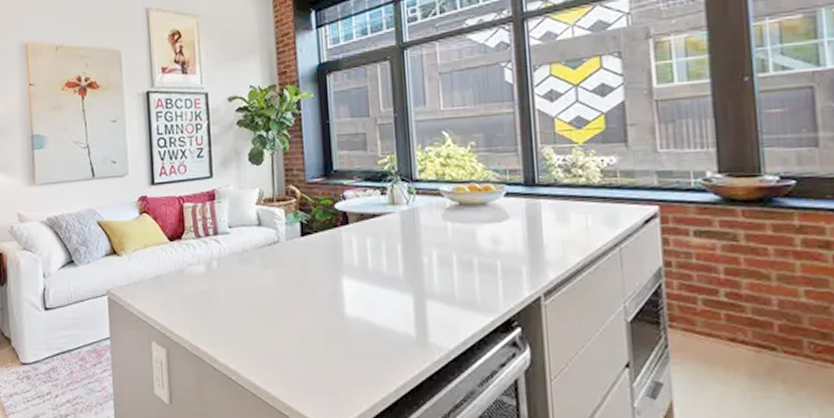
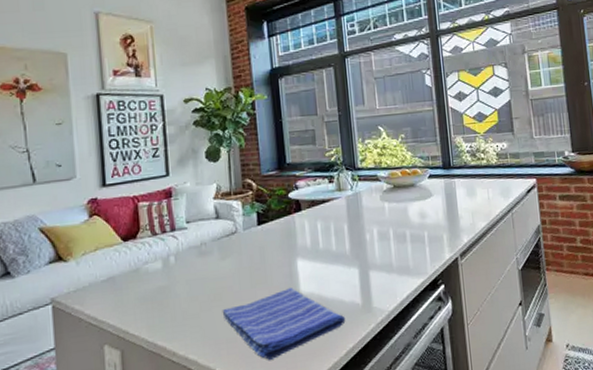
dish towel: none [262,309,396,384] -> present [222,288,346,361]

